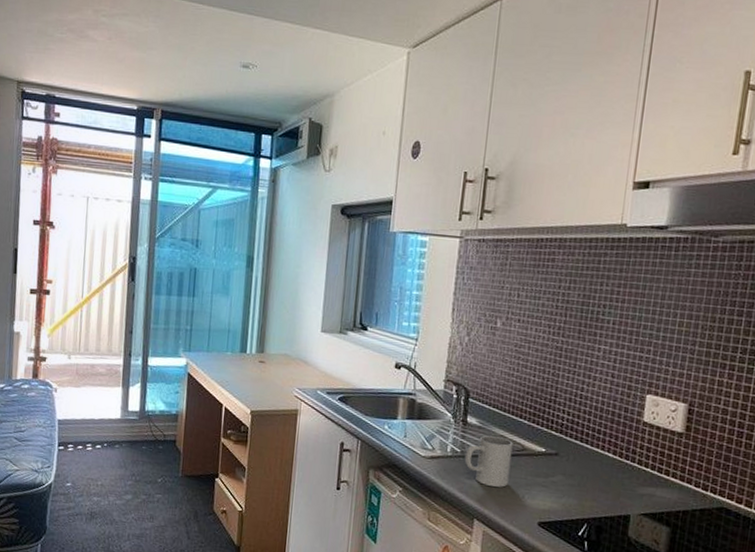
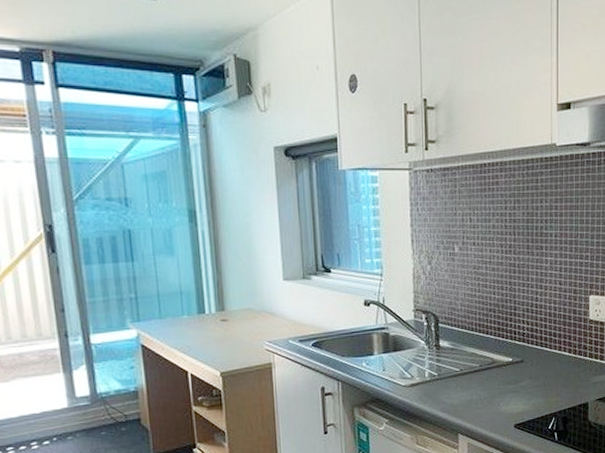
mug: present [464,435,513,488] -> none [442,355,484,401]

